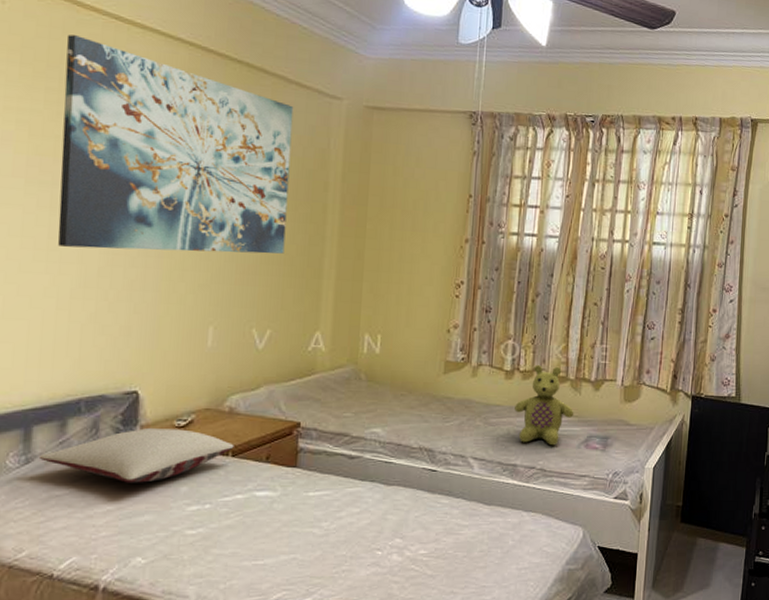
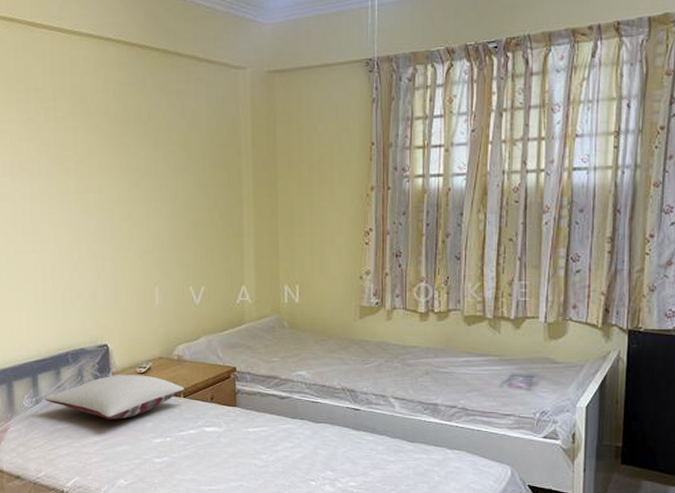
wall art: present [58,34,294,254] -> none [27,51,209,229]
stuffed bear: present [515,364,574,446] -> none [432,305,494,385]

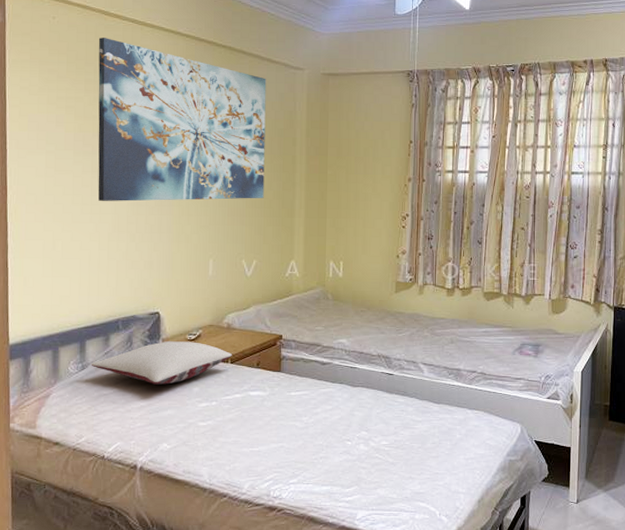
wall art: none [27,51,209,229] -> present [98,38,267,201]

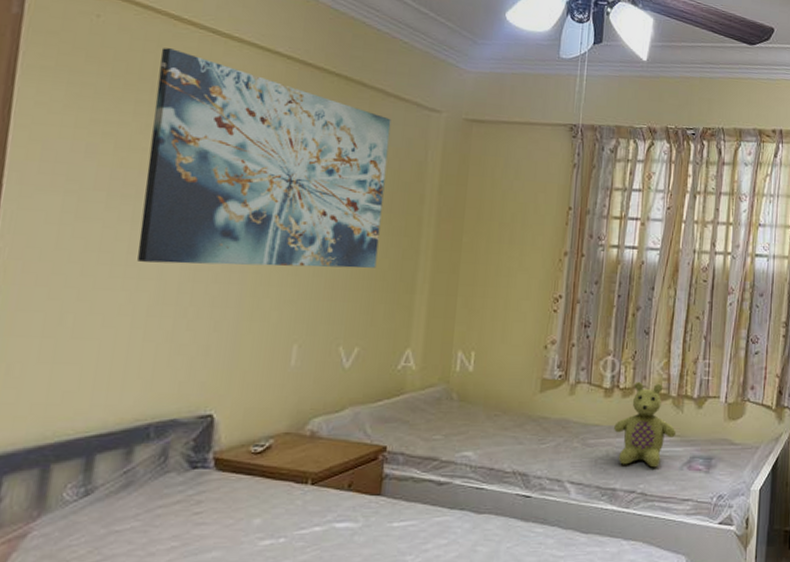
pillow: present [91,340,232,385] -> none [99,454,314,516]
stuffed bear: none [456,282,508,353] -> present [614,381,677,468]

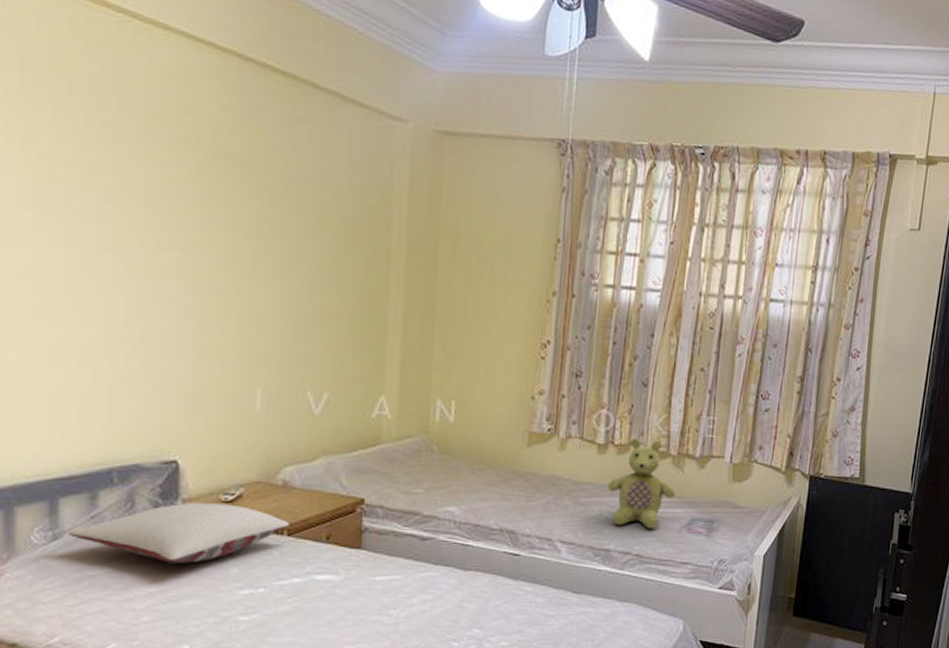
pillow: none [99,454,314,516] -> present [67,501,290,564]
wall art: present [137,48,391,268] -> none [75,35,349,305]

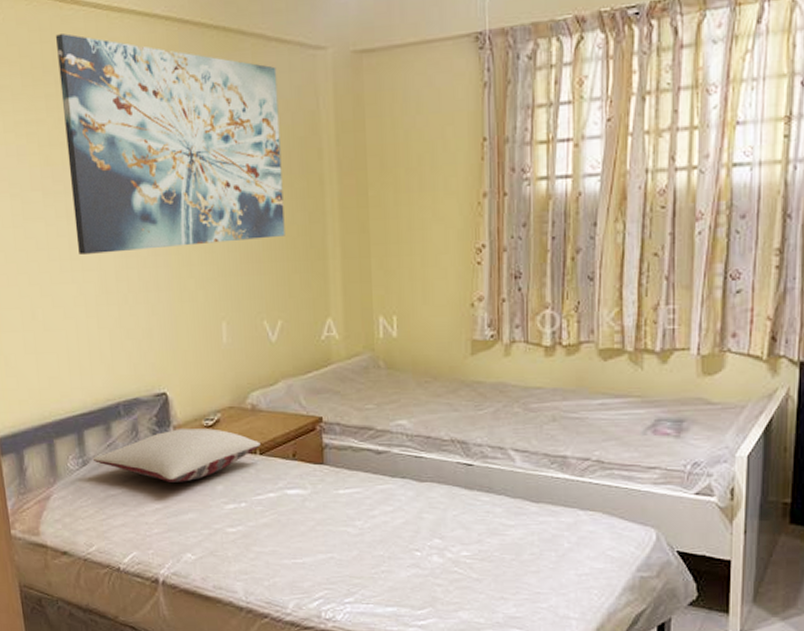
wall art: none [75,35,349,305] -> present [55,34,285,254]
stuffed bear: present [608,437,676,529] -> none [559,336,636,433]

